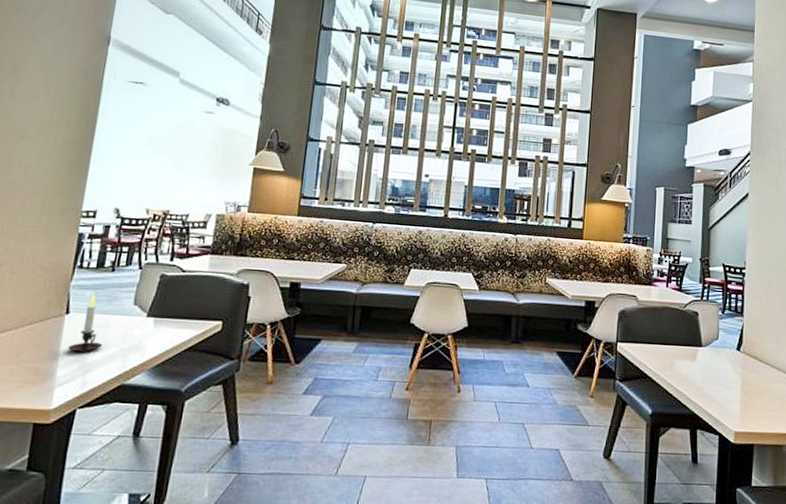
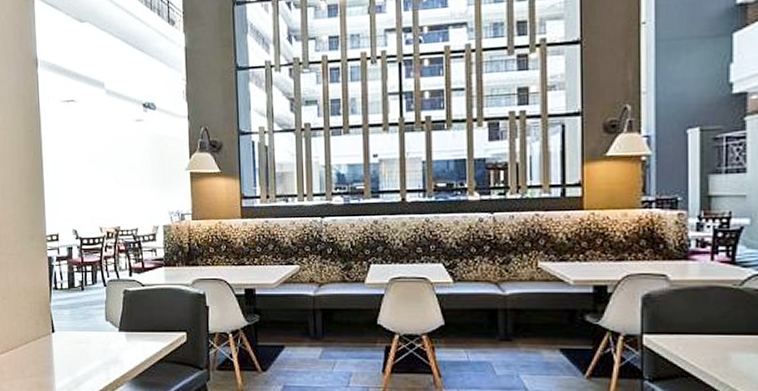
candle: present [68,293,103,352] -> none [60,312,87,367]

